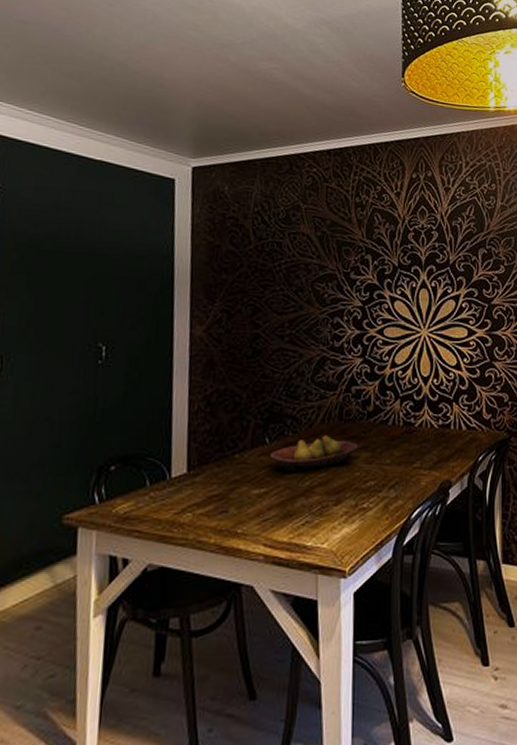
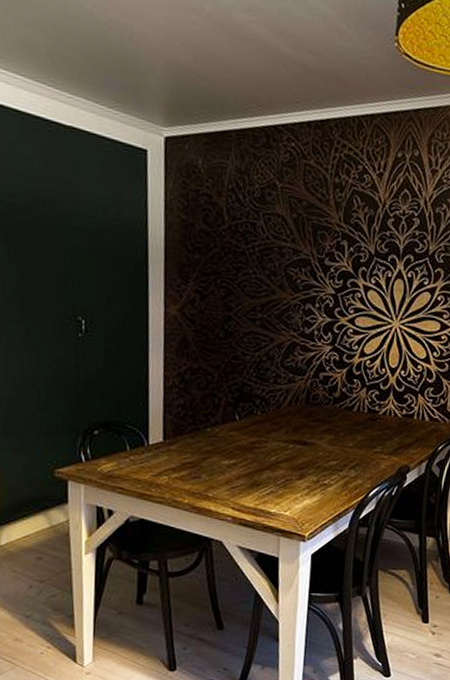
fruit bowl: present [269,435,358,474] -> none [239,416,323,449]

